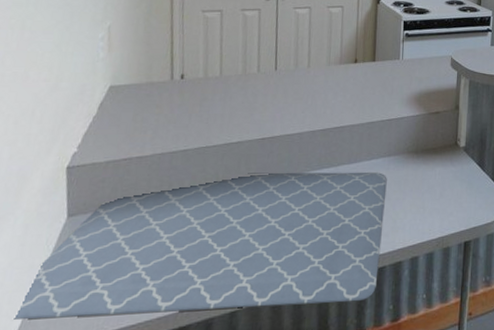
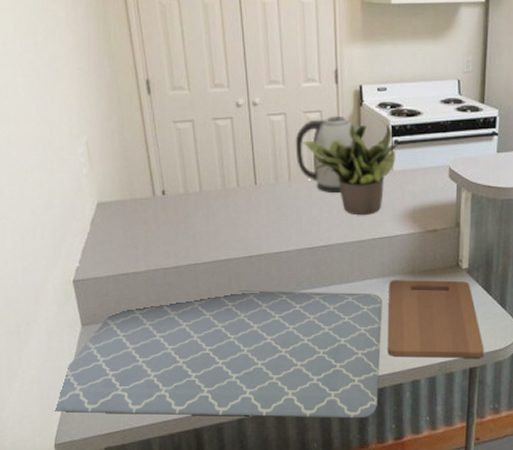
kettle: none [316,10,377,78] -> present [295,115,360,192]
potted plant: none [324,18,409,98] -> present [303,123,398,215]
cutting board: none [389,158,478,234] -> present [387,280,484,358]

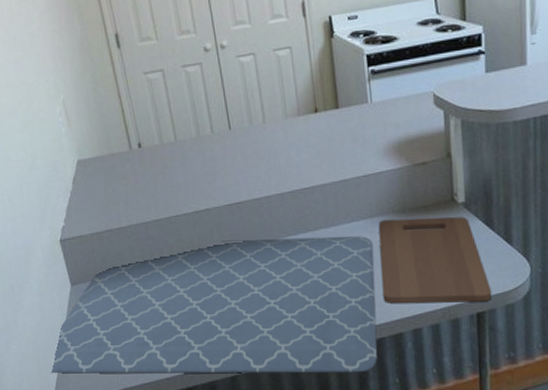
kettle: present [295,115,360,192] -> none [266,50,333,132]
potted plant: present [303,123,398,215] -> none [274,53,375,153]

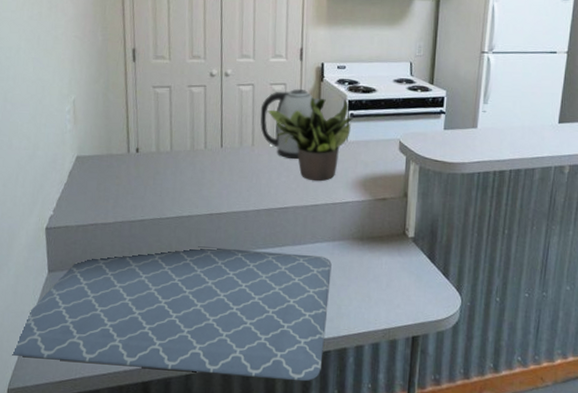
kettle: none [266,50,333,132] -> present [260,88,320,159]
potted plant: none [274,53,375,153] -> present [267,96,354,181]
cutting board: present [378,217,492,304] -> none [334,244,427,327]

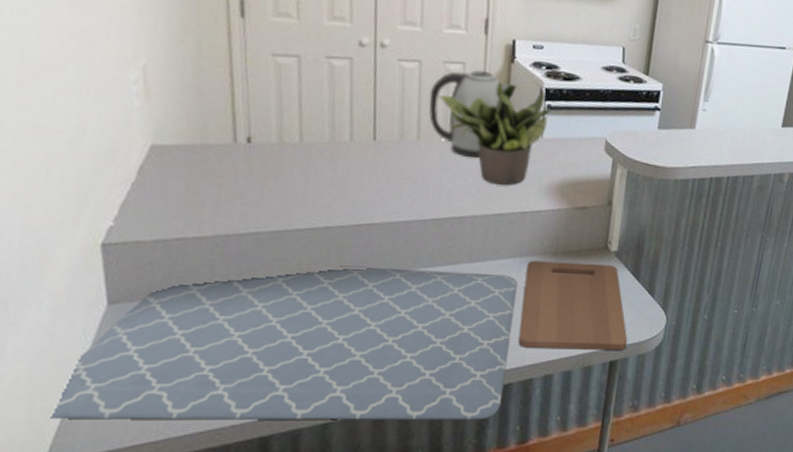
cutting board: none [334,244,427,327] -> present [518,260,628,350]

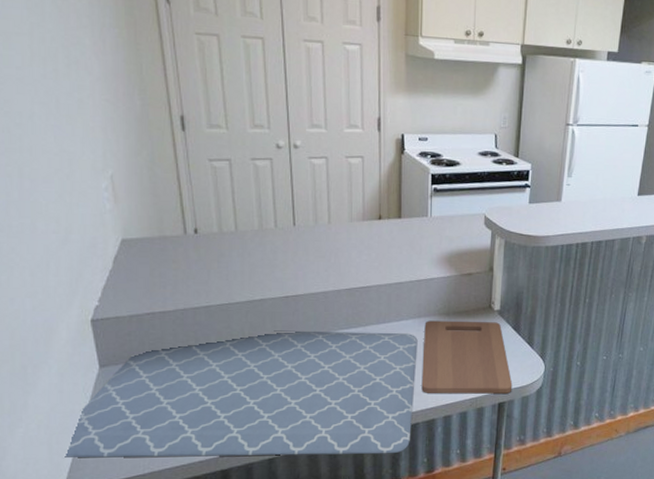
kettle: present [428,69,509,158] -> none [336,161,401,236]
potted plant: present [439,81,551,185] -> none [344,170,437,258]

